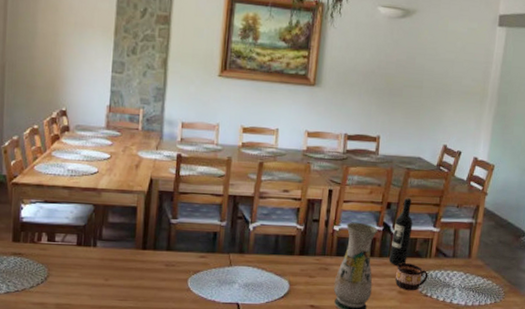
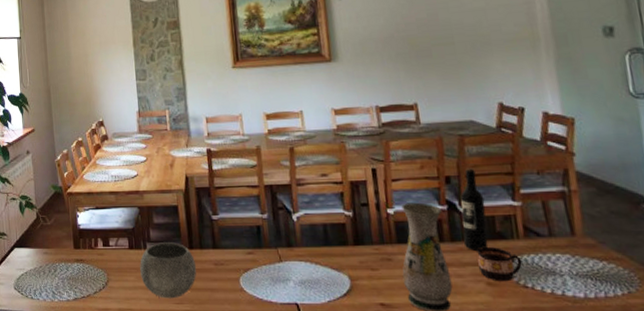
bowl: none [86,241,147,296] -> present [140,242,197,299]

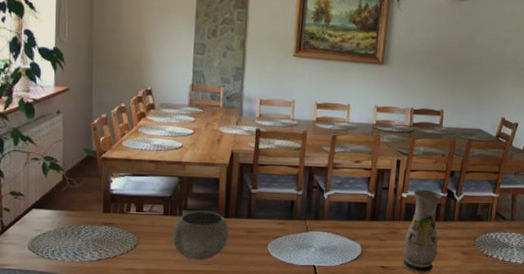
wine bottle: present [460,168,489,252] -> none [453,166,475,229]
cup: present [477,247,522,282] -> none [459,226,489,252]

